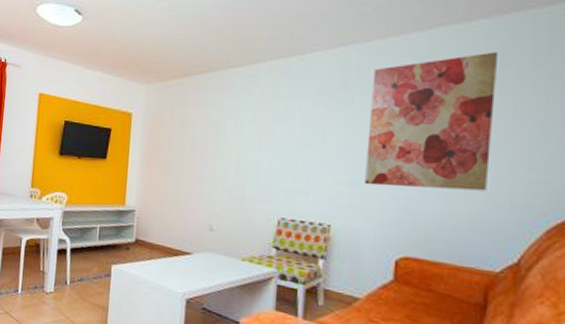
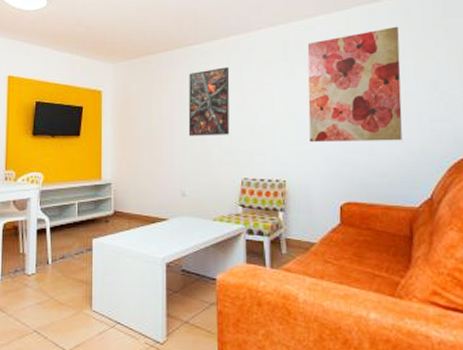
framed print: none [222,93,276,169] -> present [188,67,230,136]

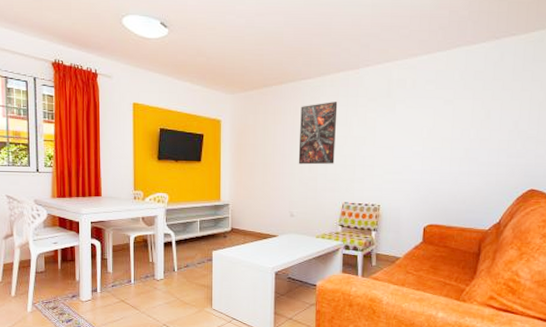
wall art: present [307,26,402,143] -> none [403,68,492,173]

